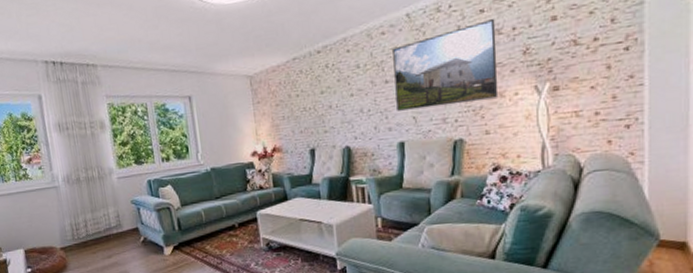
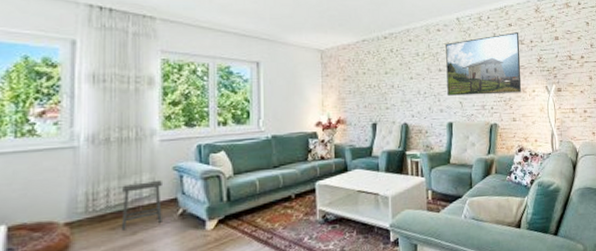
footstool: none [95,212,129,254] -> present [122,179,162,230]

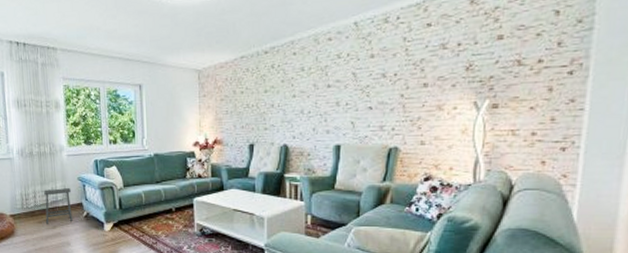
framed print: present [446,32,522,96] -> none [336,34,442,115]

